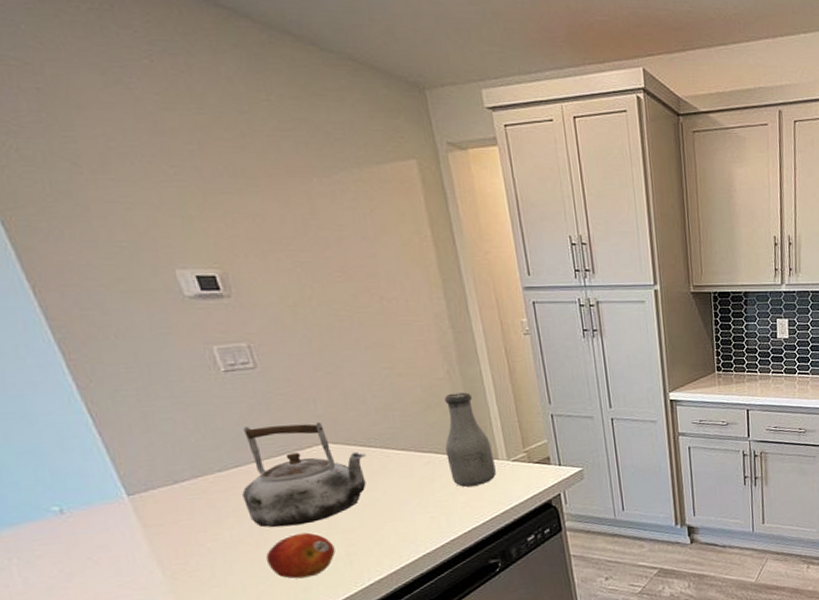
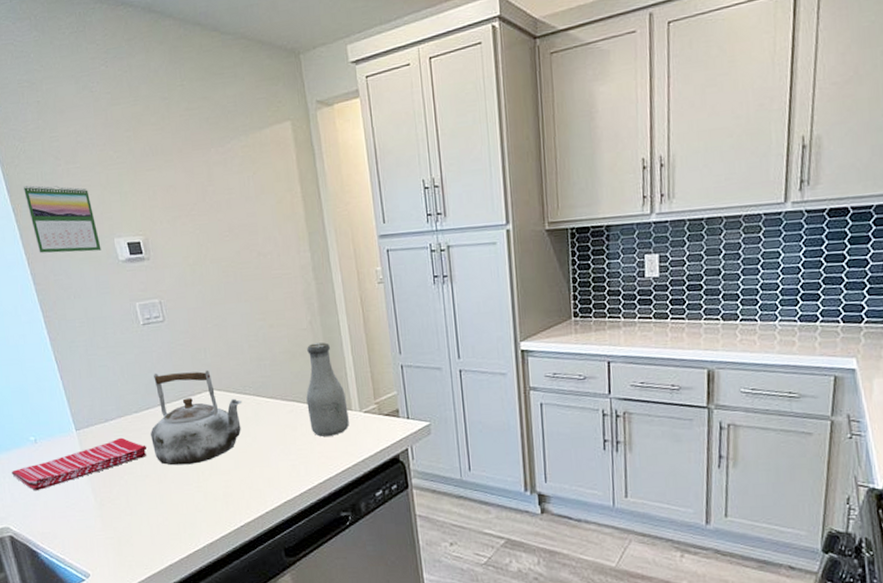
calendar: none [17,194,156,283] -> present [23,185,101,253]
dish towel: none [22,500,239,572] -> present [12,437,147,492]
fruit: present [265,532,335,579] -> none [164,472,215,514]

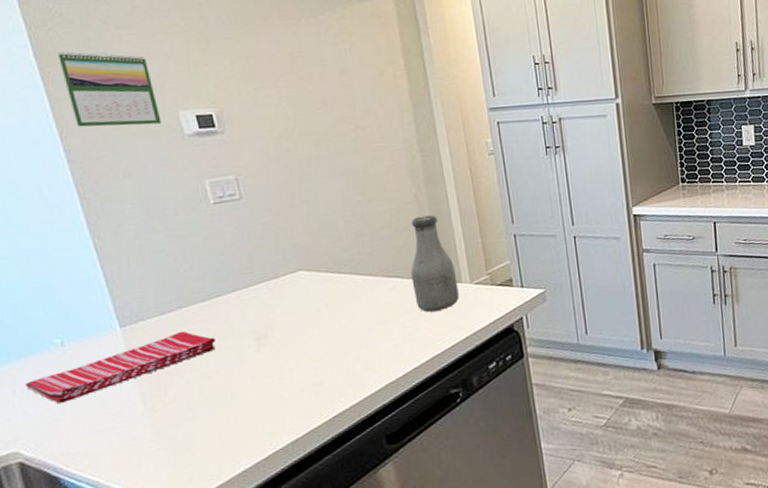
kettle: present [150,371,242,466] -> none [220,250,336,358]

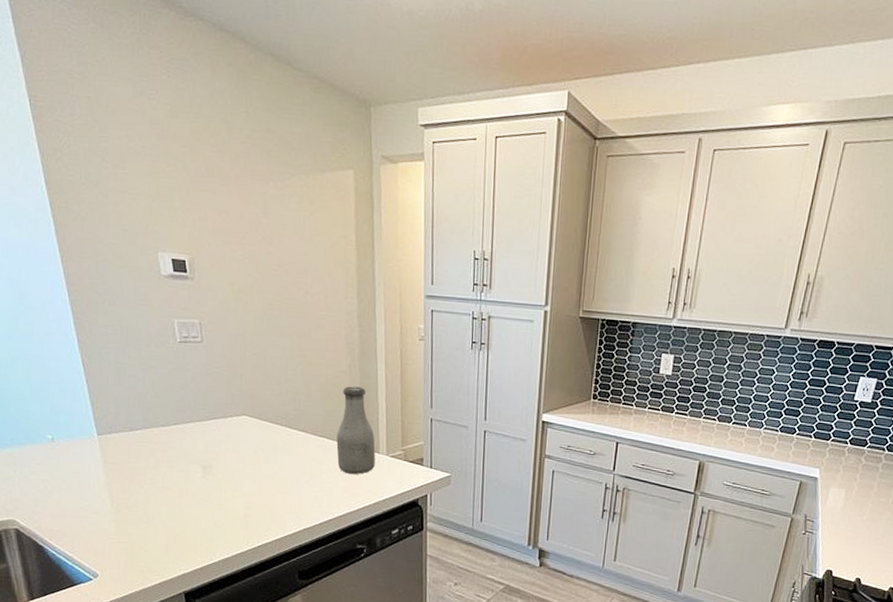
dish towel: present [25,330,217,405] -> none [24,448,171,489]
calendar: present [57,52,162,127] -> none [63,181,143,262]

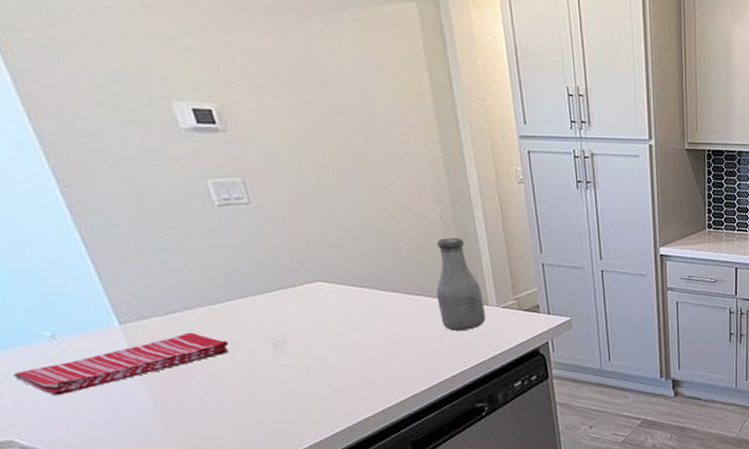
dish towel: none [24,448,171,489] -> present [13,332,230,397]

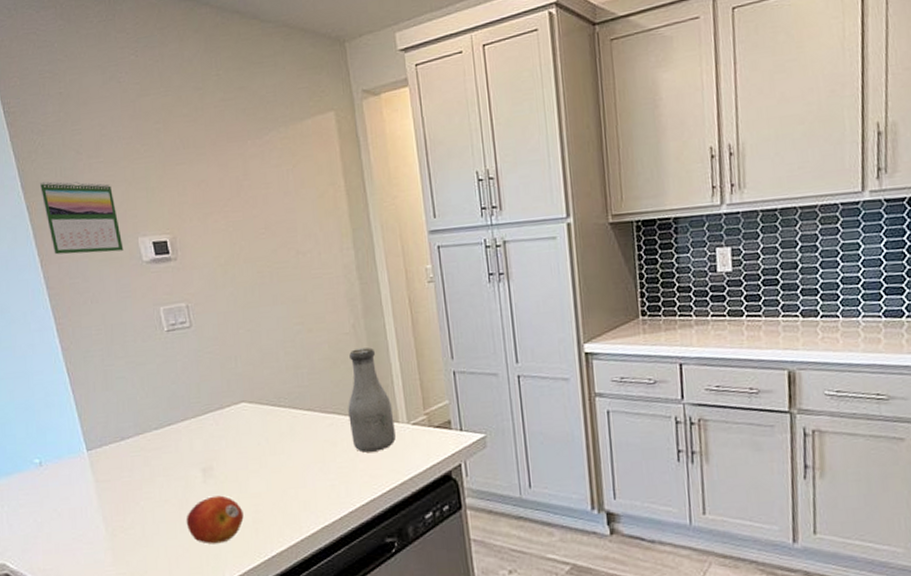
calendar: none [13,17,152,113] -> present [39,181,124,255]
dish towel: present [13,332,230,397] -> none [11,457,168,522]
fruit: none [255,368,324,414] -> present [186,495,244,545]

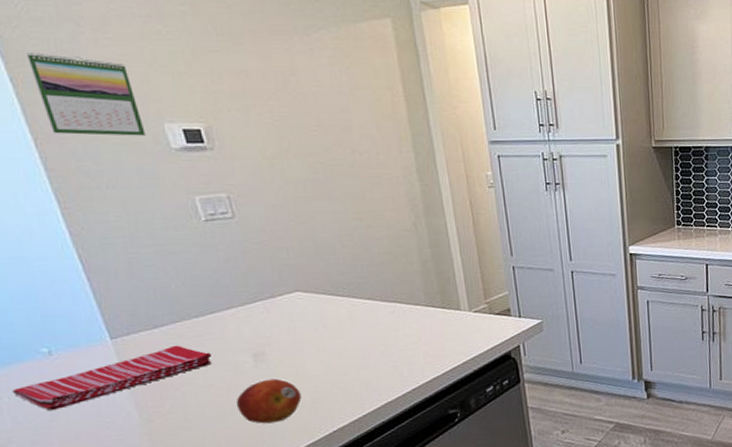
dish towel: none [11,457,168,522] -> present [13,345,213,412]
bottle: present [348,347,396,453] -> none [409,243,458,337]

